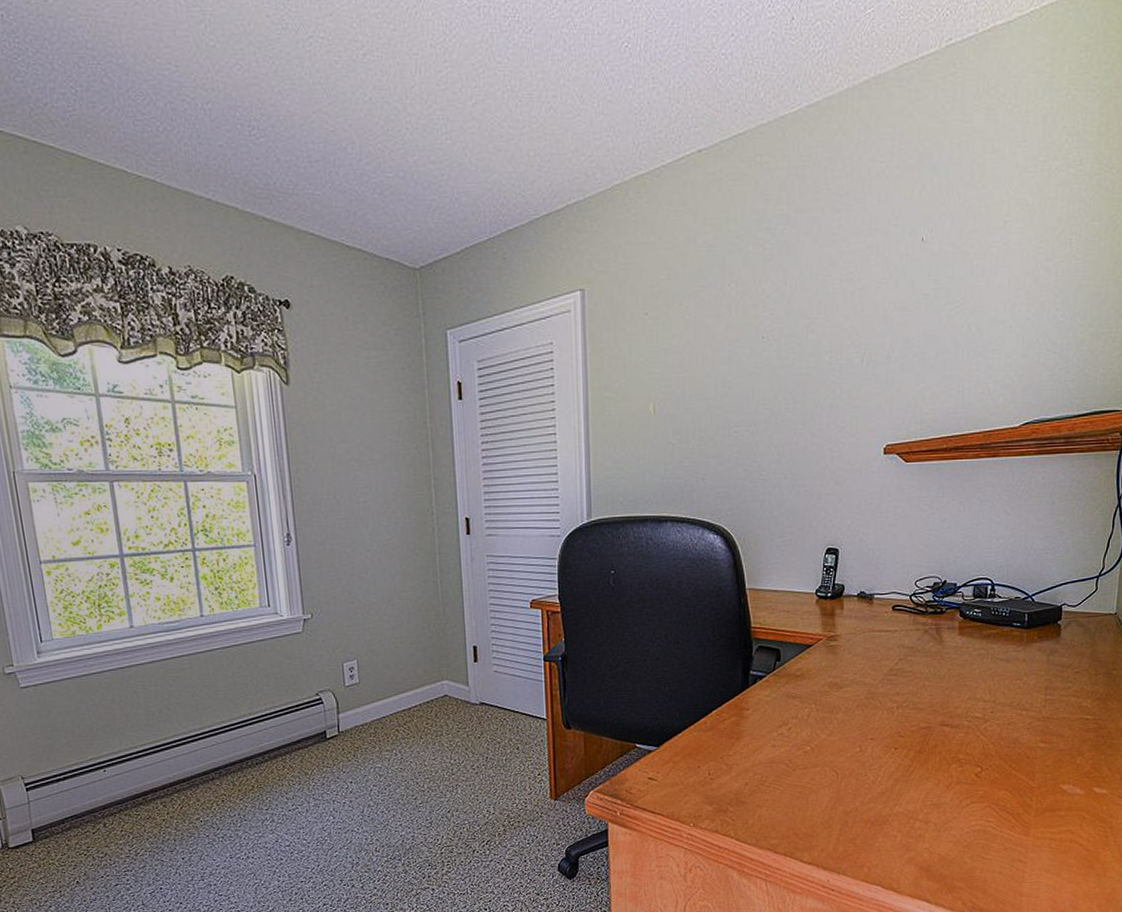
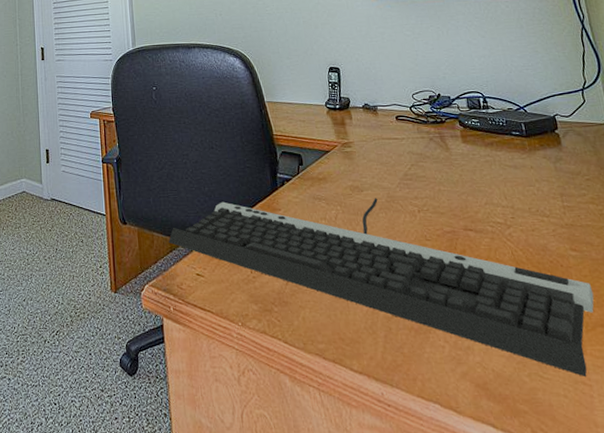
keyboard: none [619,695,1051,856] -> present [168,198,594,377]

